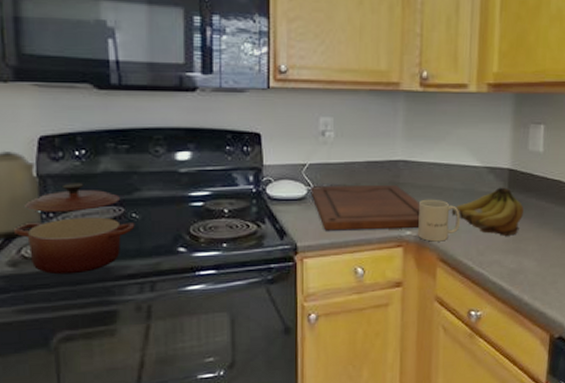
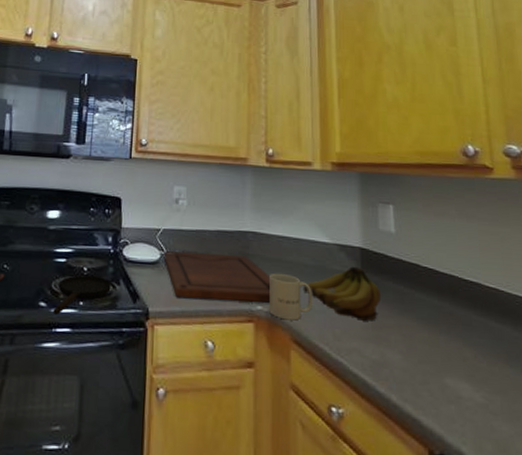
frying pan: none [194,216,256,259] -> present [53,274,111,315]

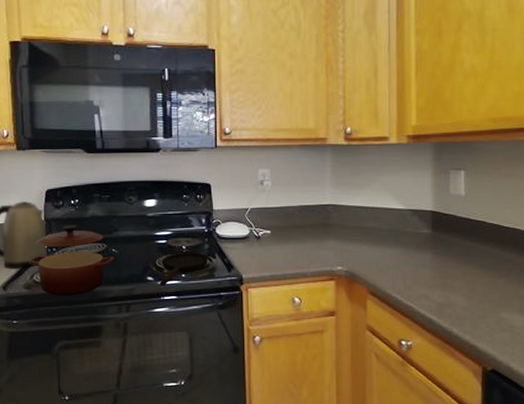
cutting board: present [163,250,271,304] -> none [252,225,350,265]
mug: present [269,272,312,321] -> none [348,238,387,276]
fruit: present [303,266,382,321] -> none [378,227,449,272]

